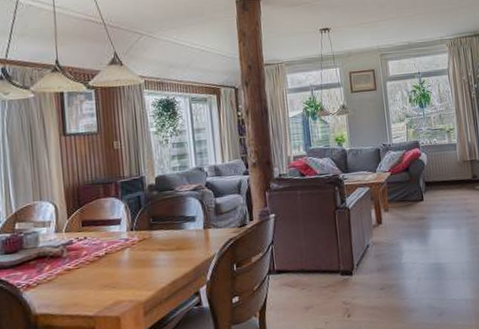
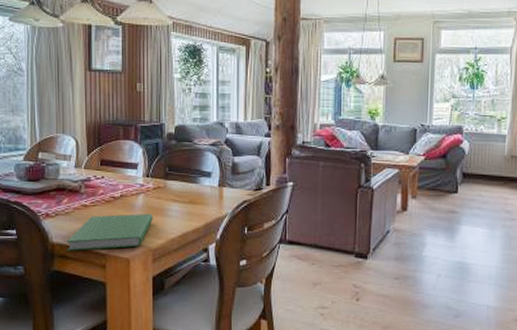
hardcover book: none [50,266,141,321] -> present [66,213,153,252]

